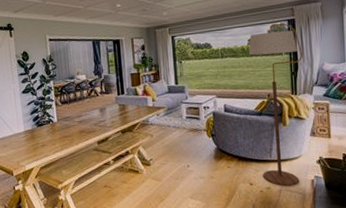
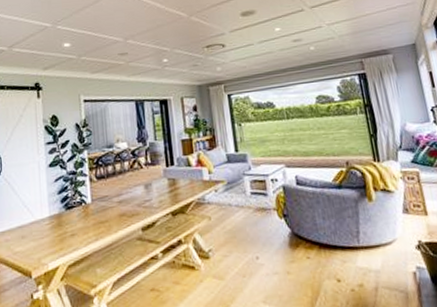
floor lamp: present [249,23,303,186] -> none [317,78,399,282]

